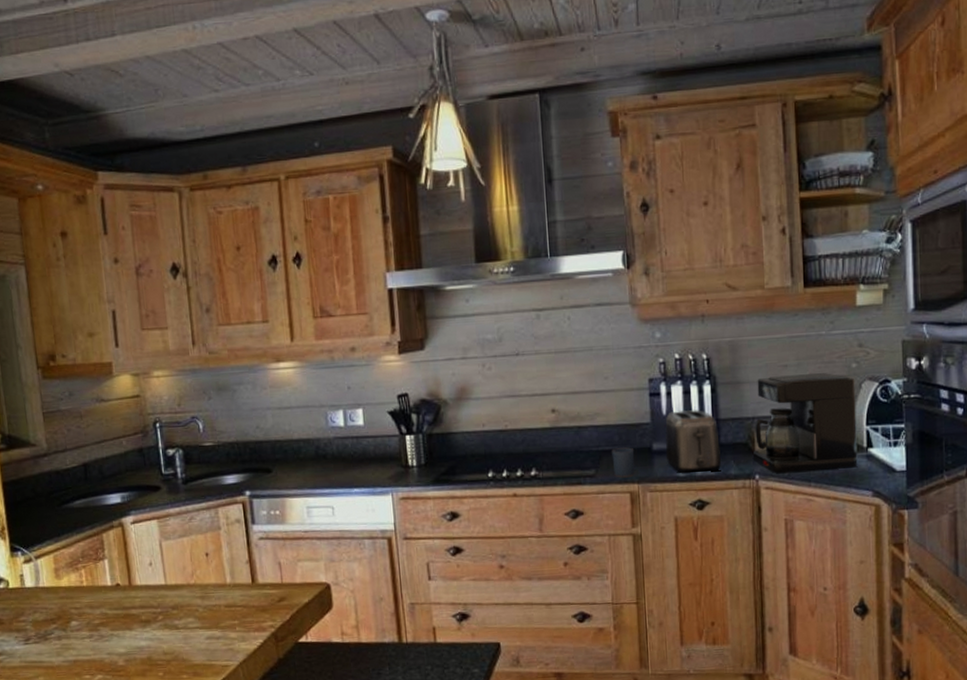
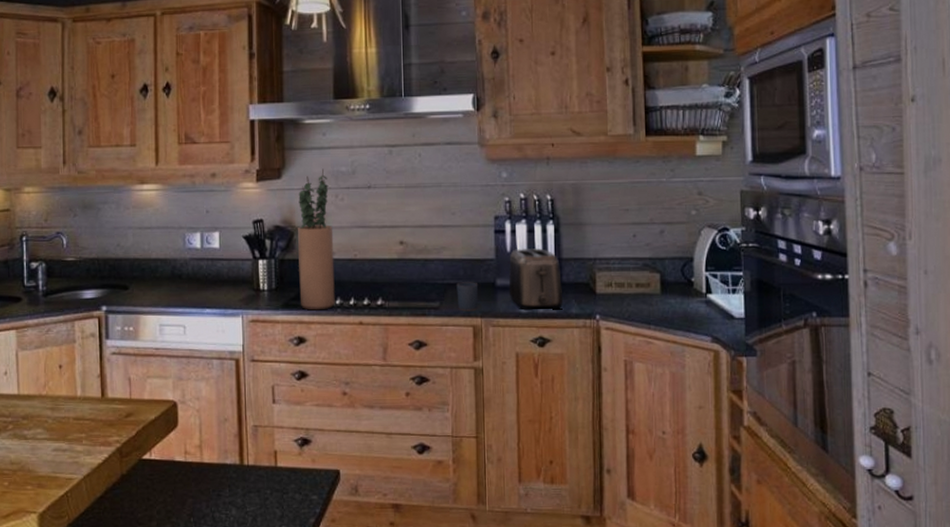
vase: none [443,337,487,485] -> present [297,168,335,311]
coffee maker: present [752,373,858,473] -> none [593,218,697,314]

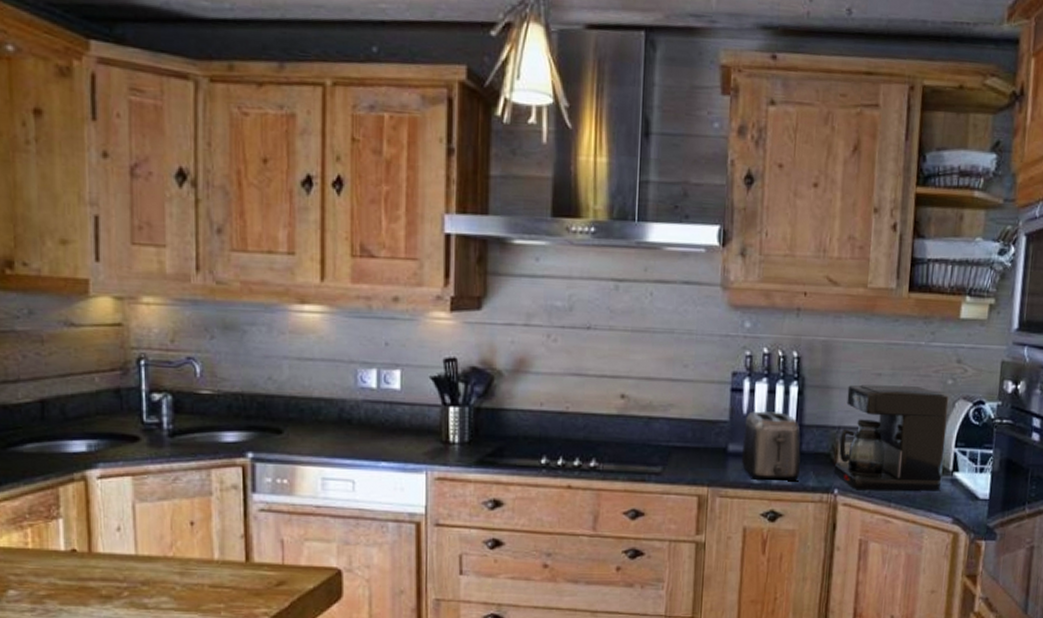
vase: present [297,168,335,311] -> none [497,301,543,470]
mug: present [456,282,479,312] -> none [682,445,708,479]
coffee maker: none [593,218,697,314] -> present [833,384,949,491]

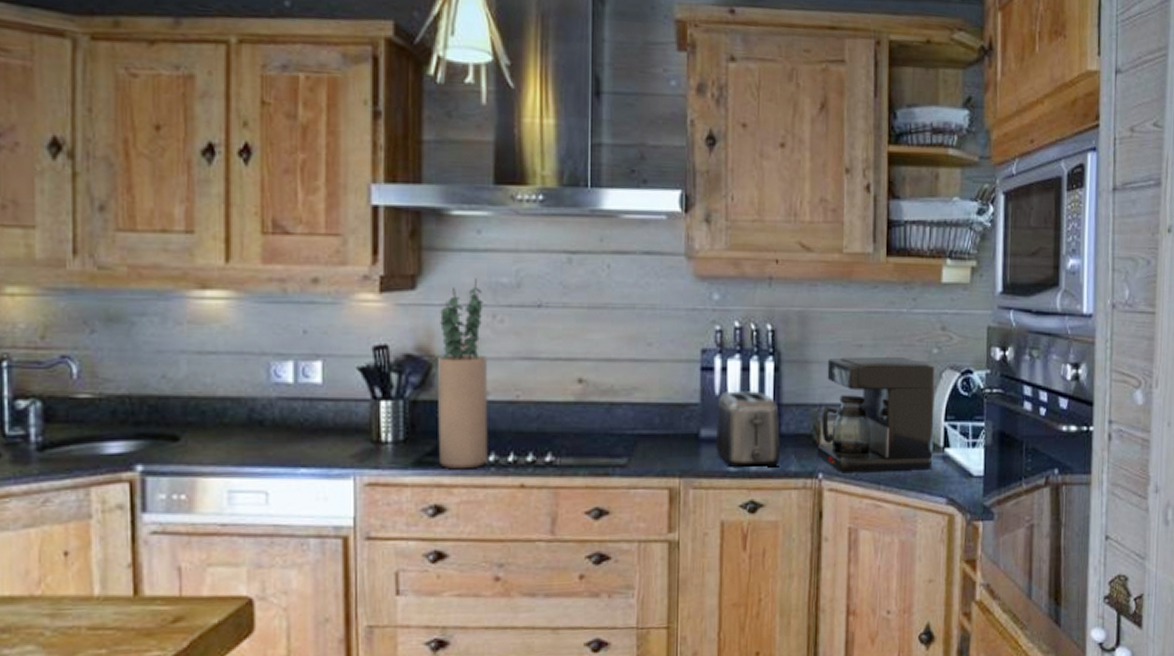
vase: none [497,301,543,470] -> present [437,278,488,470]

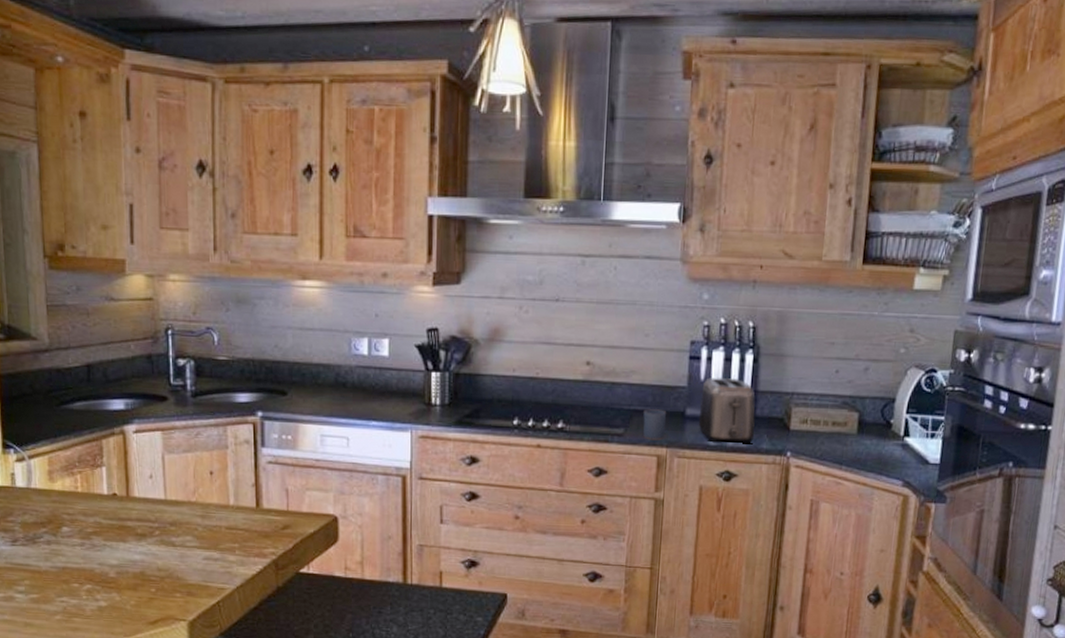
vase: present [437,278,488,470] -> none [474,276,515,430]
mug: none [650,432,678,470] -> present [643,409,667,441]
coffee maker: present [817,357,935,472] -> none [786,353,901,455]

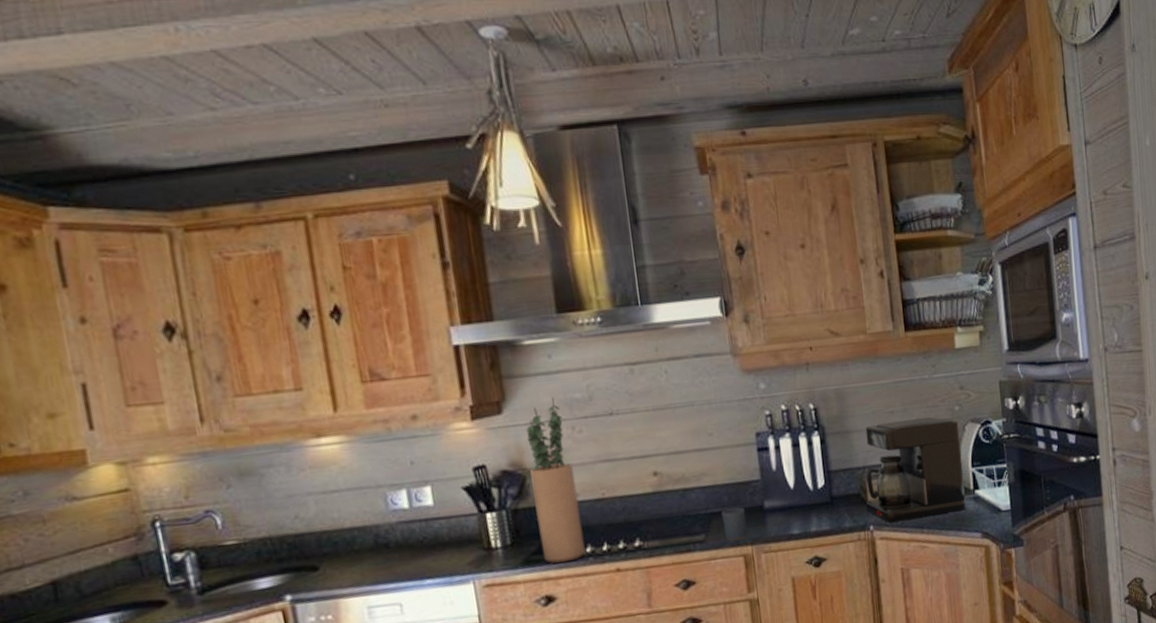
vase: none [474,276,515,430] -> present [526,397,586,564]
toaster: present [698,377,755,446] -> none [776,462,835,531]
coffee maker: none [786,353,901,455] -> present [865,417,966,522]

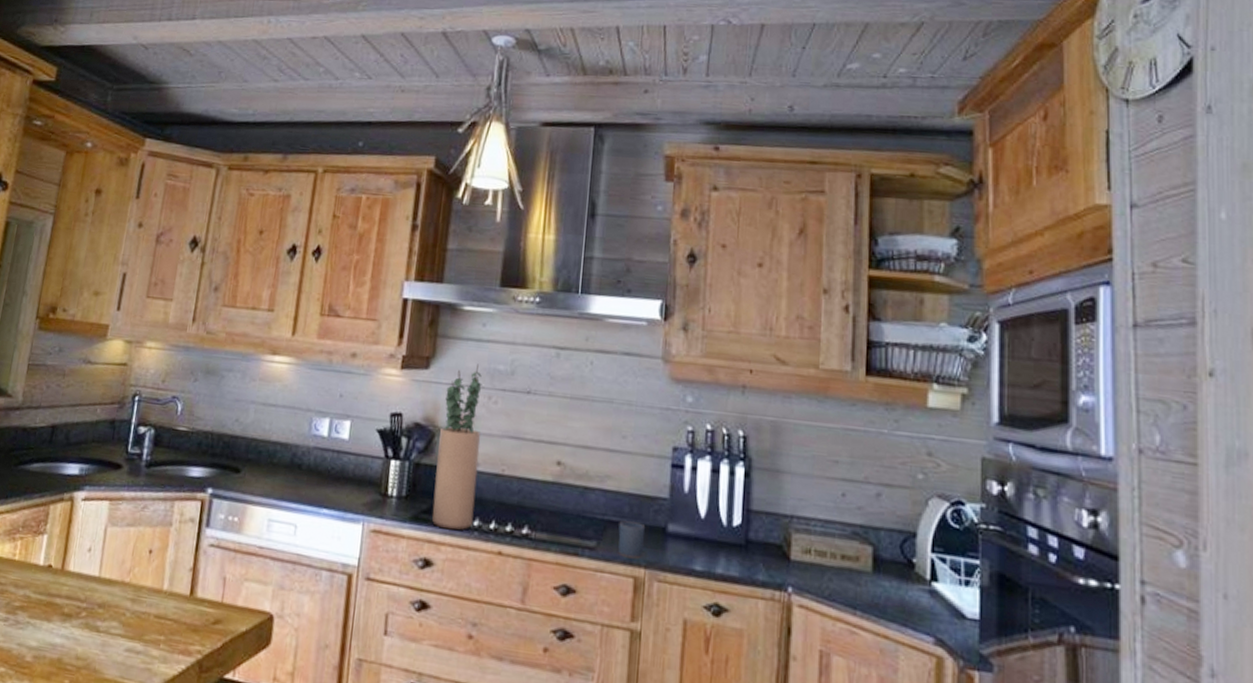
coffee maker: present [865,417,966,522] -> none [786,471,921,603]

